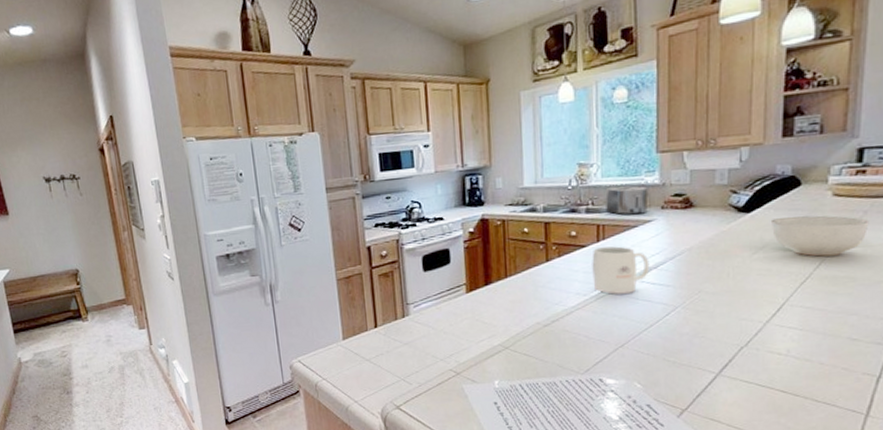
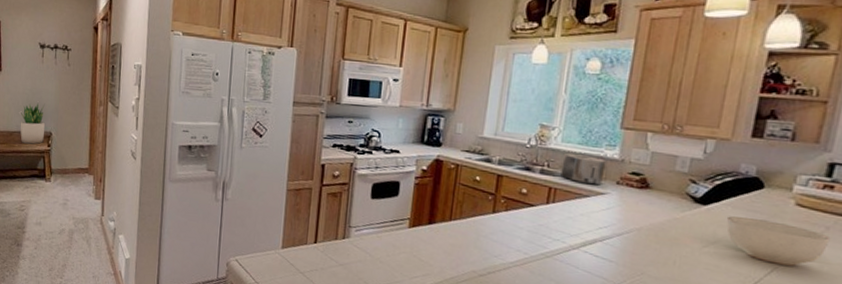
planter: none [40,240,71,287] -> present [20,102,45,144]
mug: present [592,246,650,295] -> none [535,209,596,261]

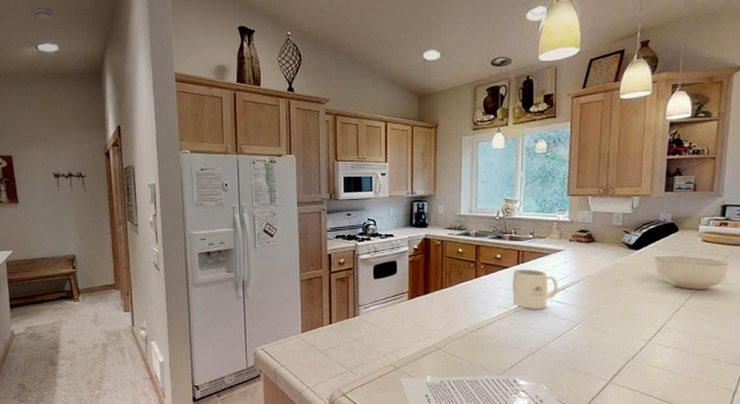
planter: present [20,102,45,144] -> none [42,228,68,268]
mug: none [535,209,596,261] -> present [512,269,558,309]
toaster: present [560,153,607,186] -> none [526,221,560,244]

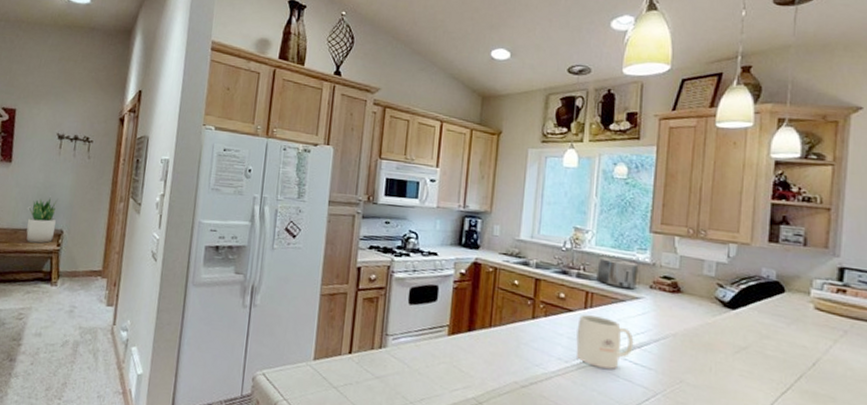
planter: none [42,228,68,268] -> present [26,197,58,244]
toaster: none [526,221,560,244] -> present [596,257,639,290]
bowl: present [655,255,730,290] -> none [755,320,849,371]

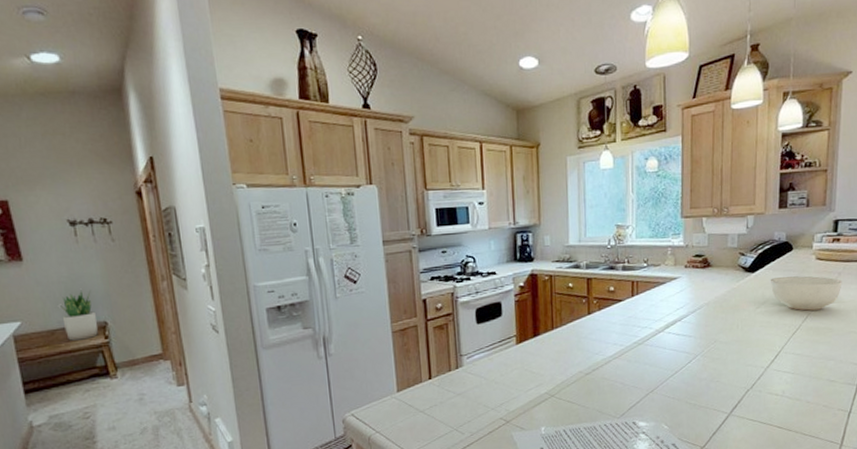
mug: present [576,314,634,370] -> none [627,300,675,345]
toaster: present [596,257,639,290] -> none [639,247,675,273]
bowl: none [755,320,849,371] -> present [771,276,842,311]

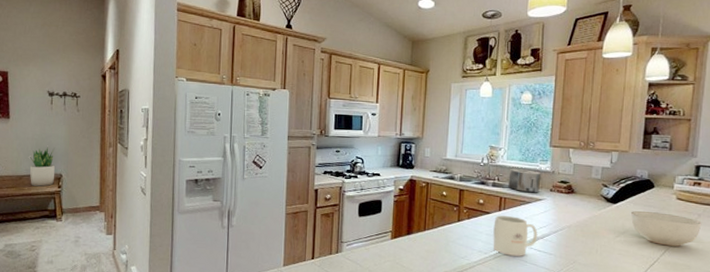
mug: none [627,300,675,345] -> present [493,215,538,257]
toaster: none [639,247,675,273] -> present [508,169,542,193]

